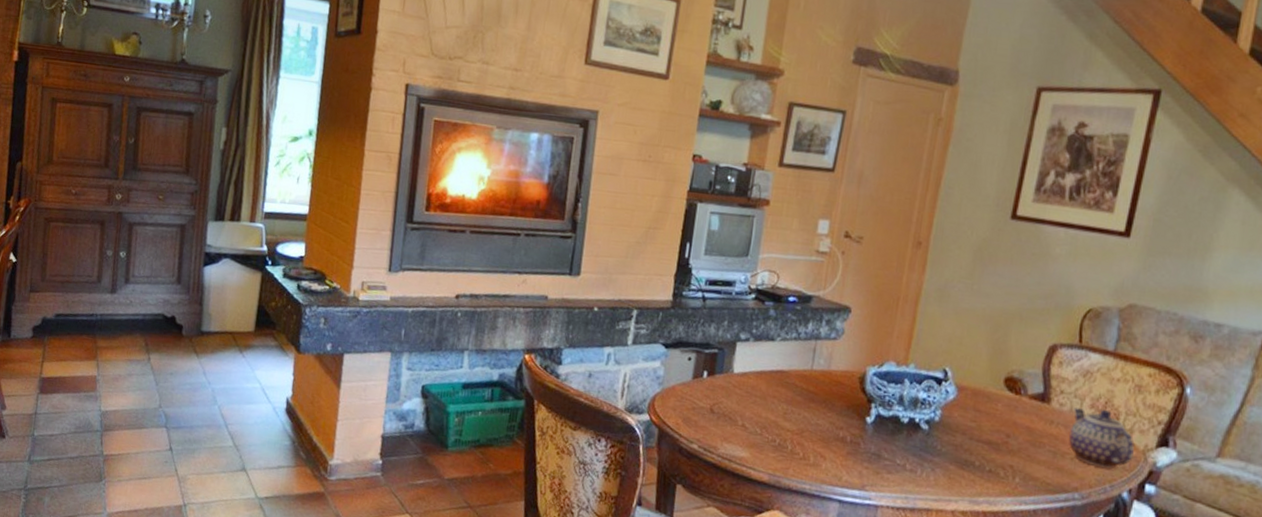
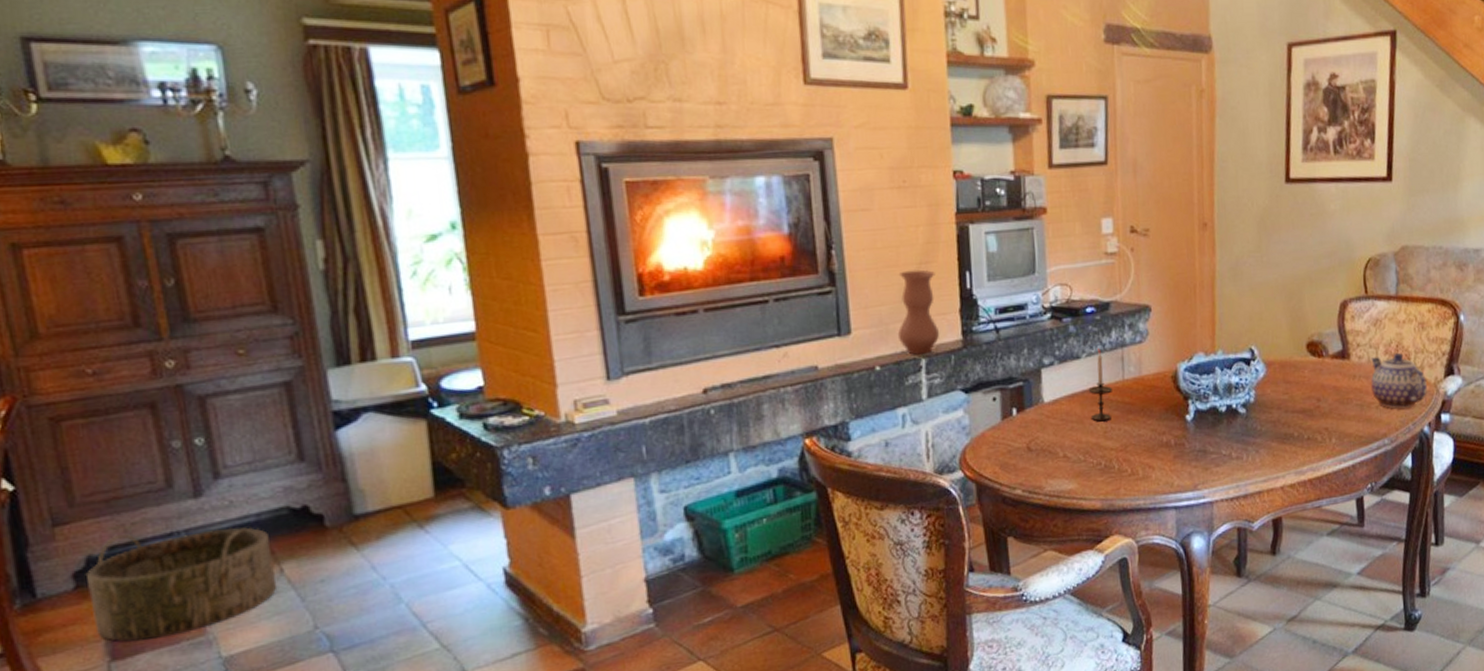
basket: none [36,307,147,387] -> present [85,527,277,642]
vase: none [617,231,660,306] -> present [897,269,940,355]
candlestick: none [775,334,799,404] -> present [1088,347,1112,422]

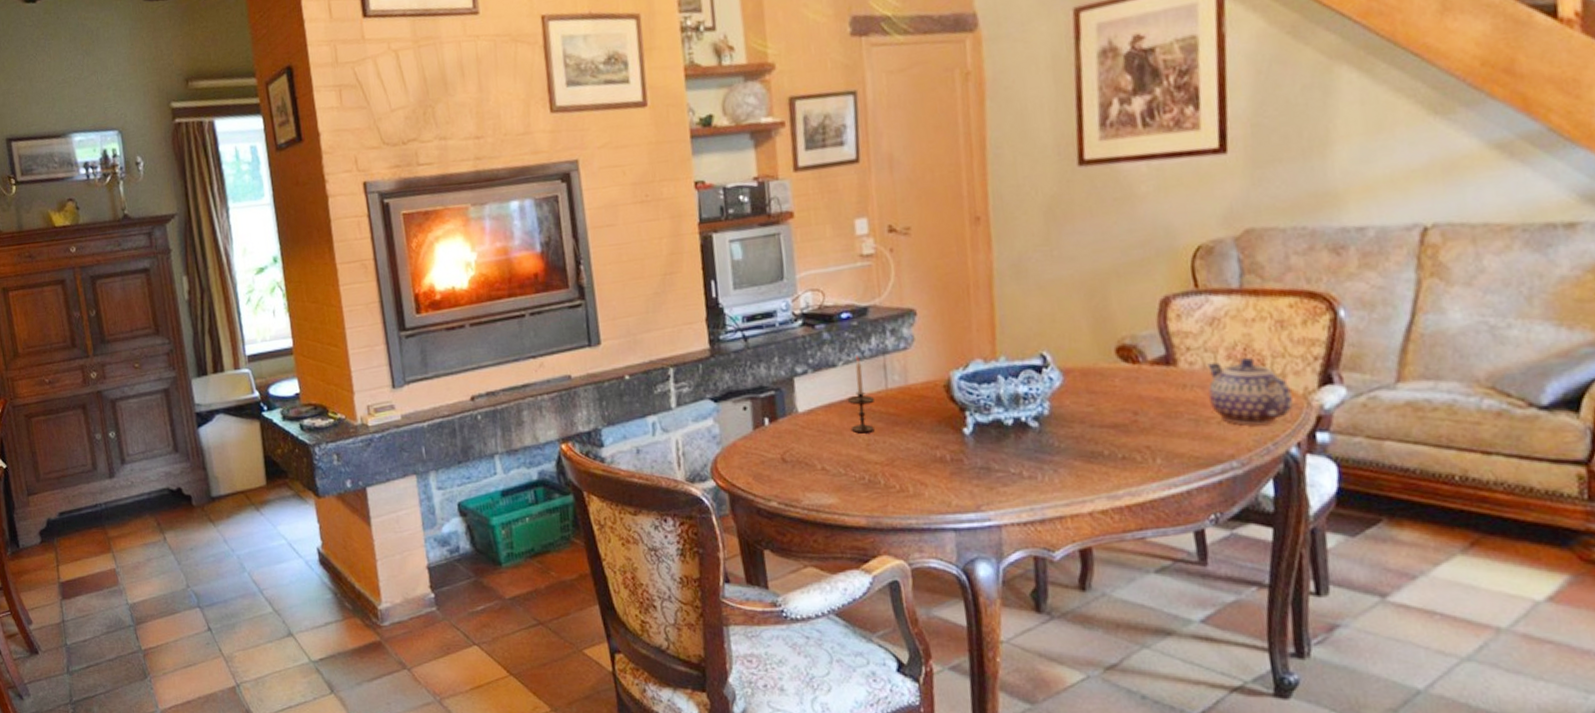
basket: present [85,527,277,642] -> none [46,502,162,586]
vase: present [897,269,940,355] -> none [644,280,687,364]

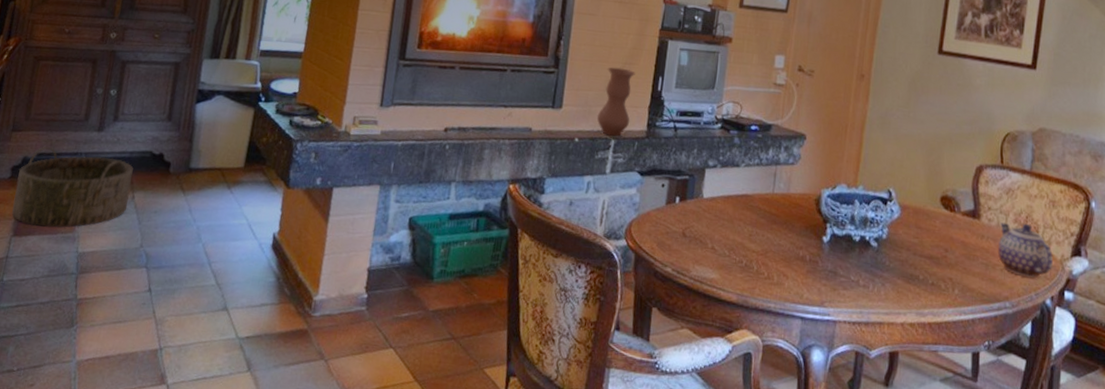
basket: none [46,502,162,586] -> present [12,146,133,228]
vase: none [644,280,687,364] -> present [596,67,636,137]
candlestick: present [847,354,875,434] -> none [741,160,762,226]

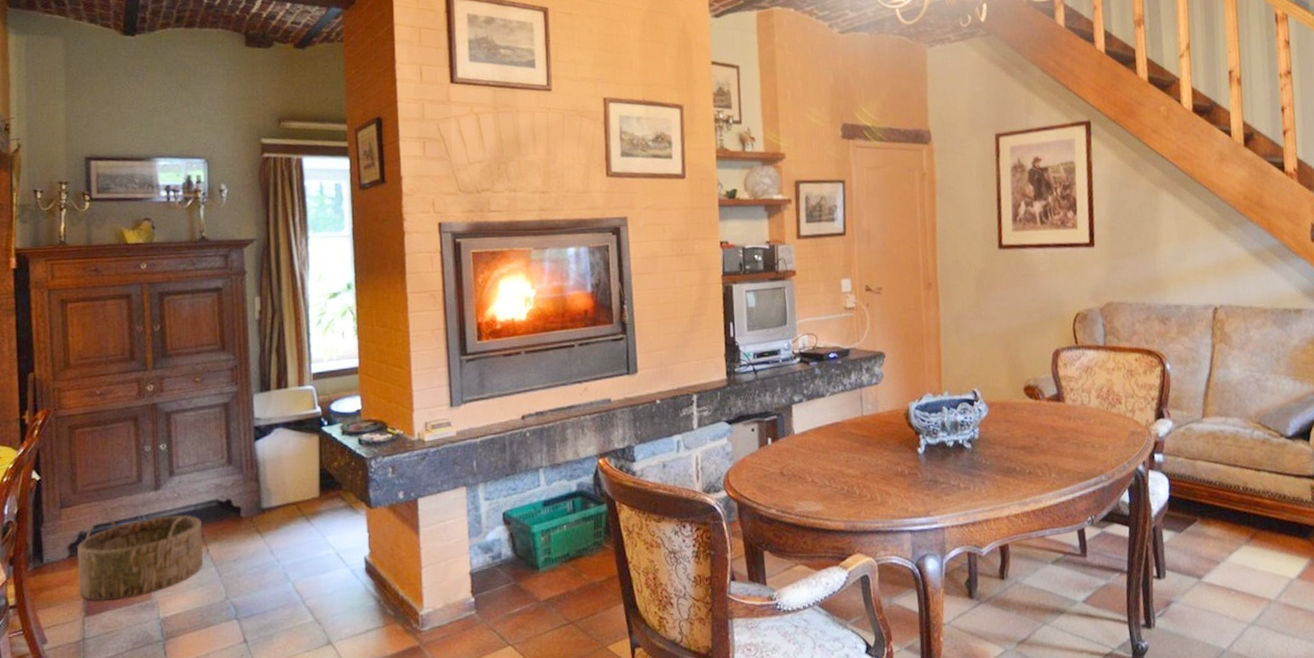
vase: present [596,67,636,137] -> none [674,321,709,391]
teapot: present [997,222,1053,279] -> none [1084,396,1140,449]

